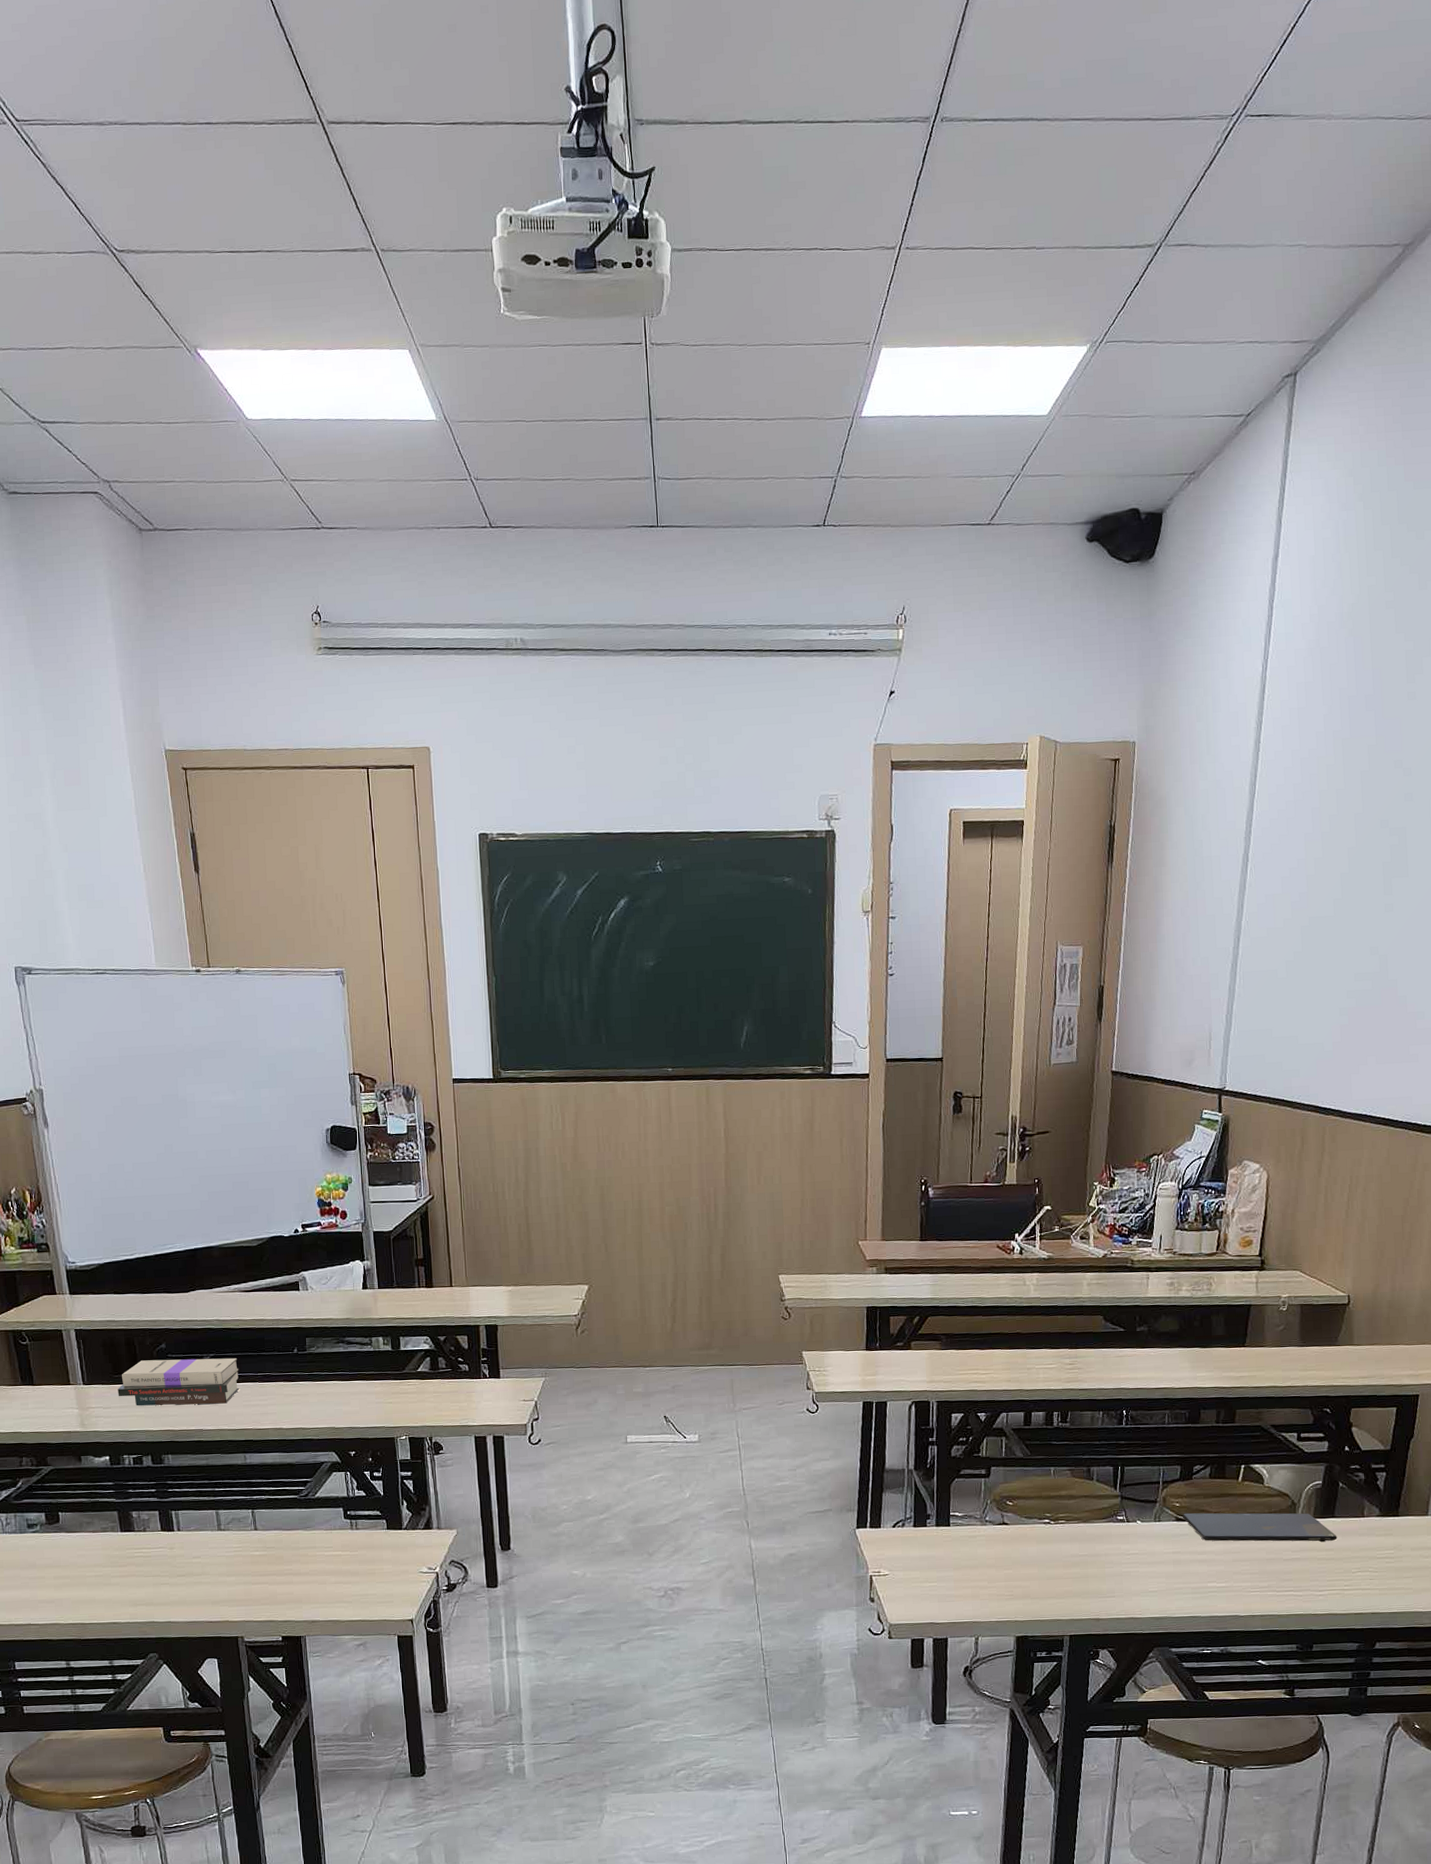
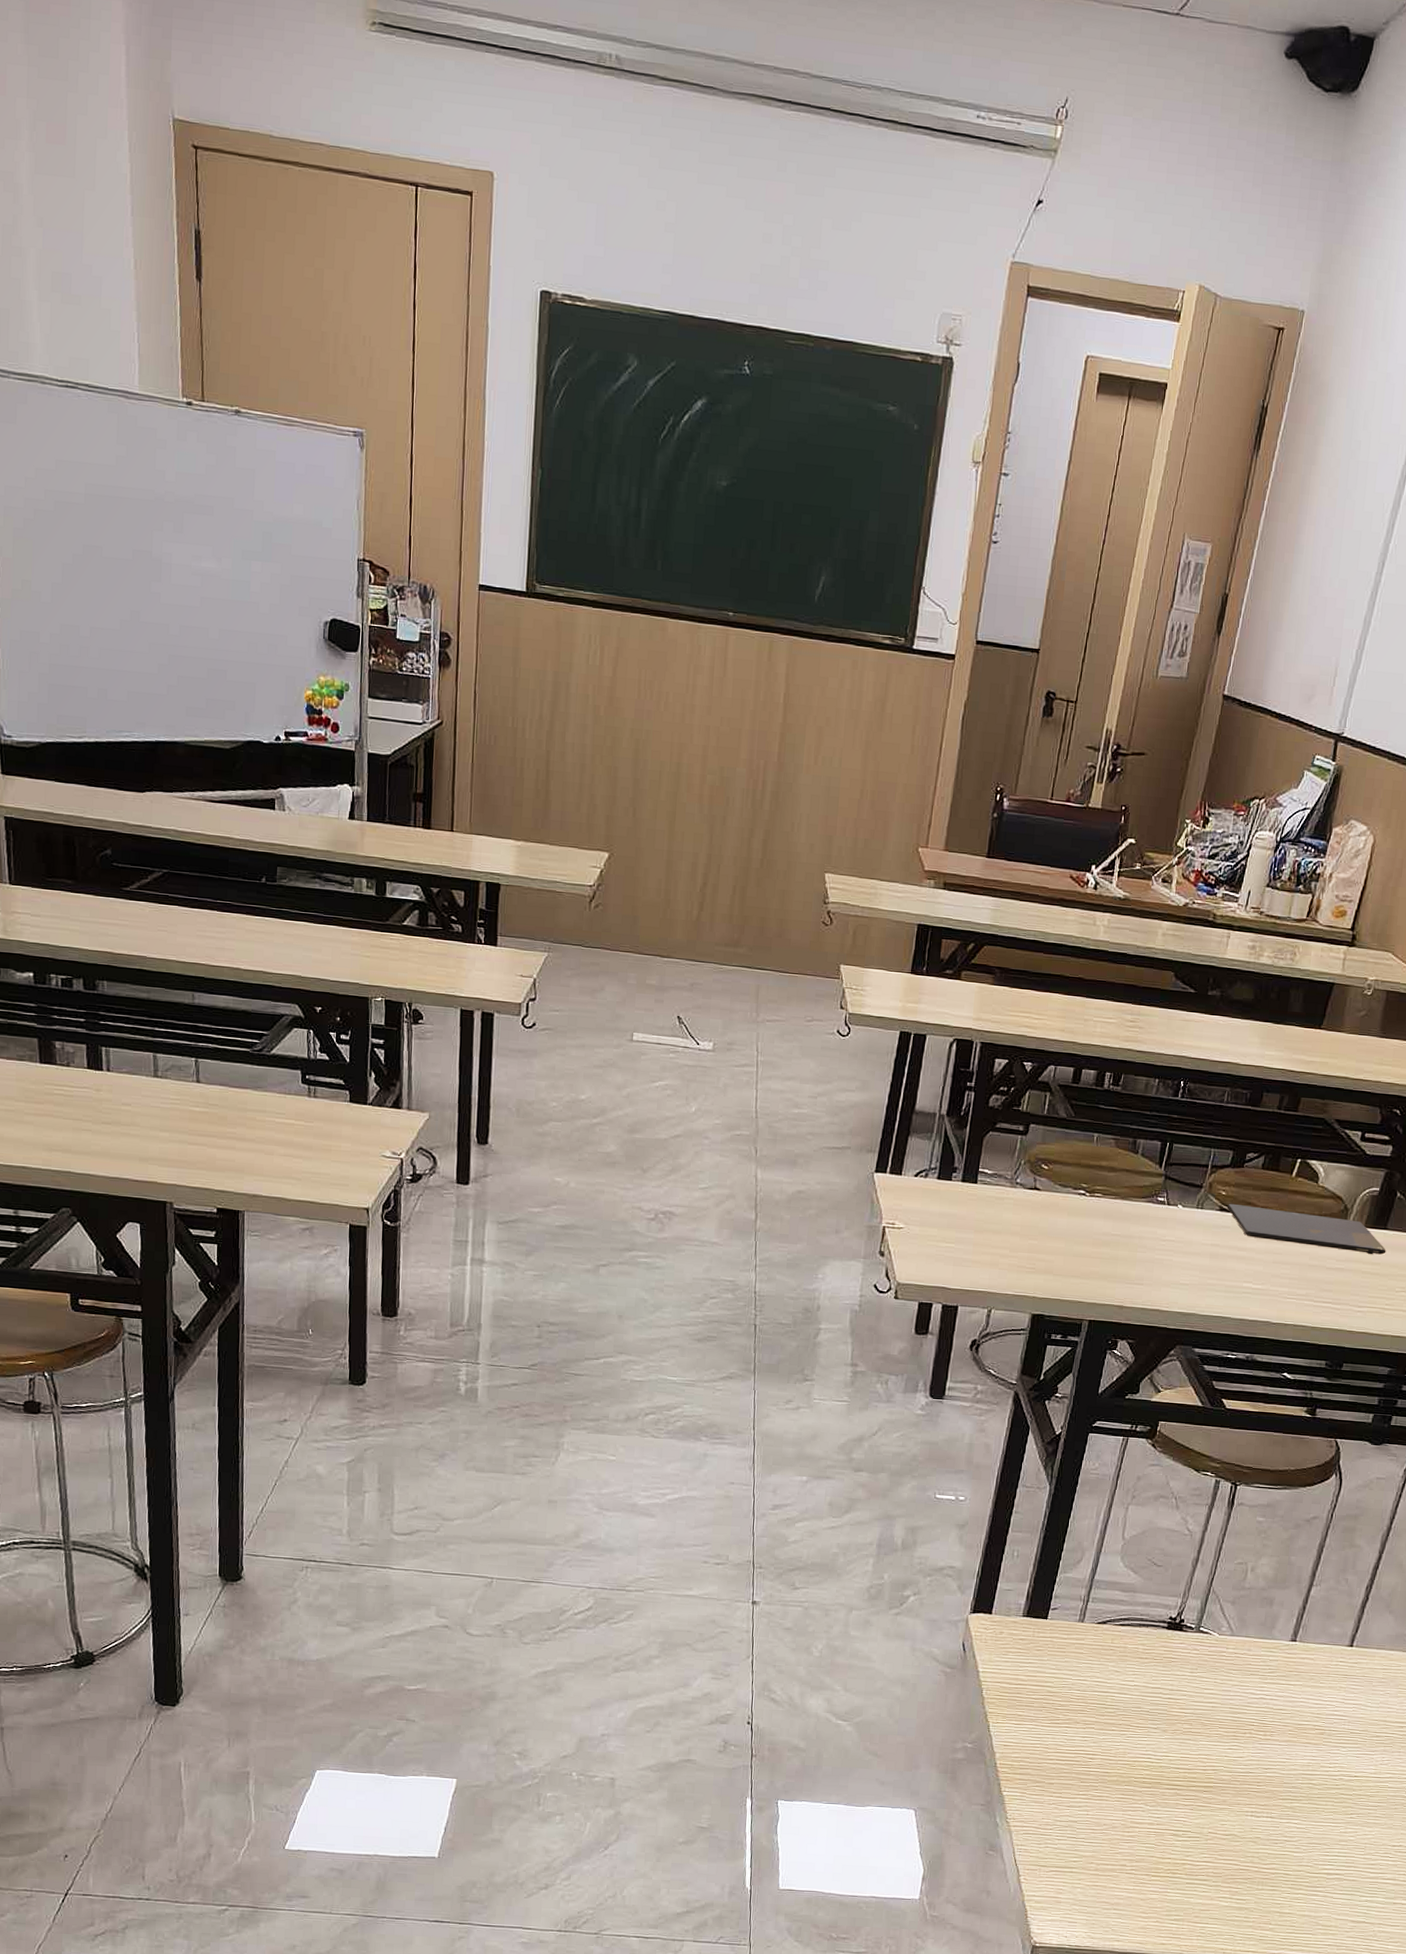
books: present [117,1358,239,1406] -> none [49,865,195,930]

